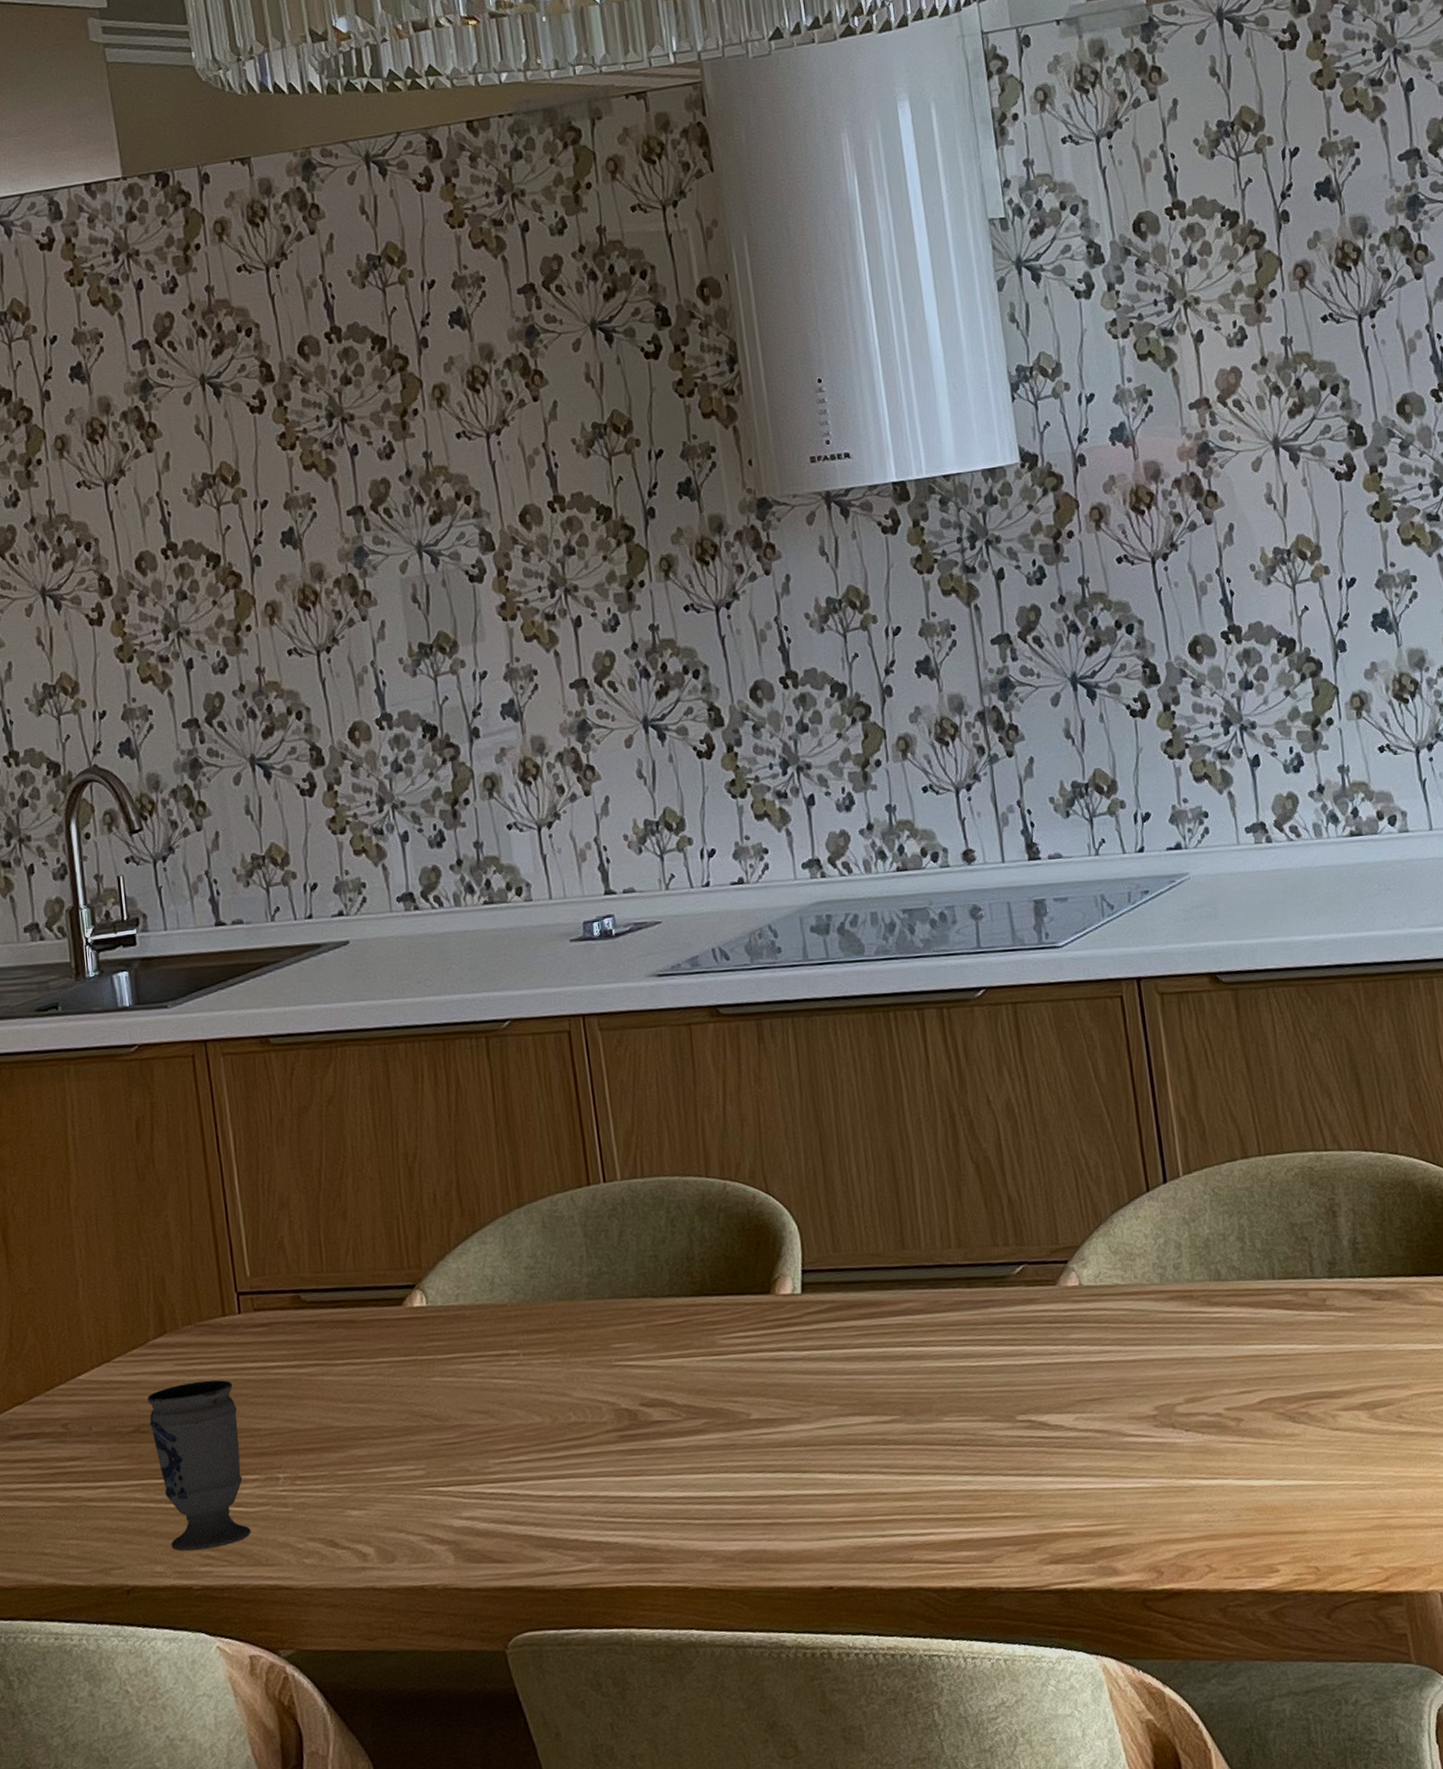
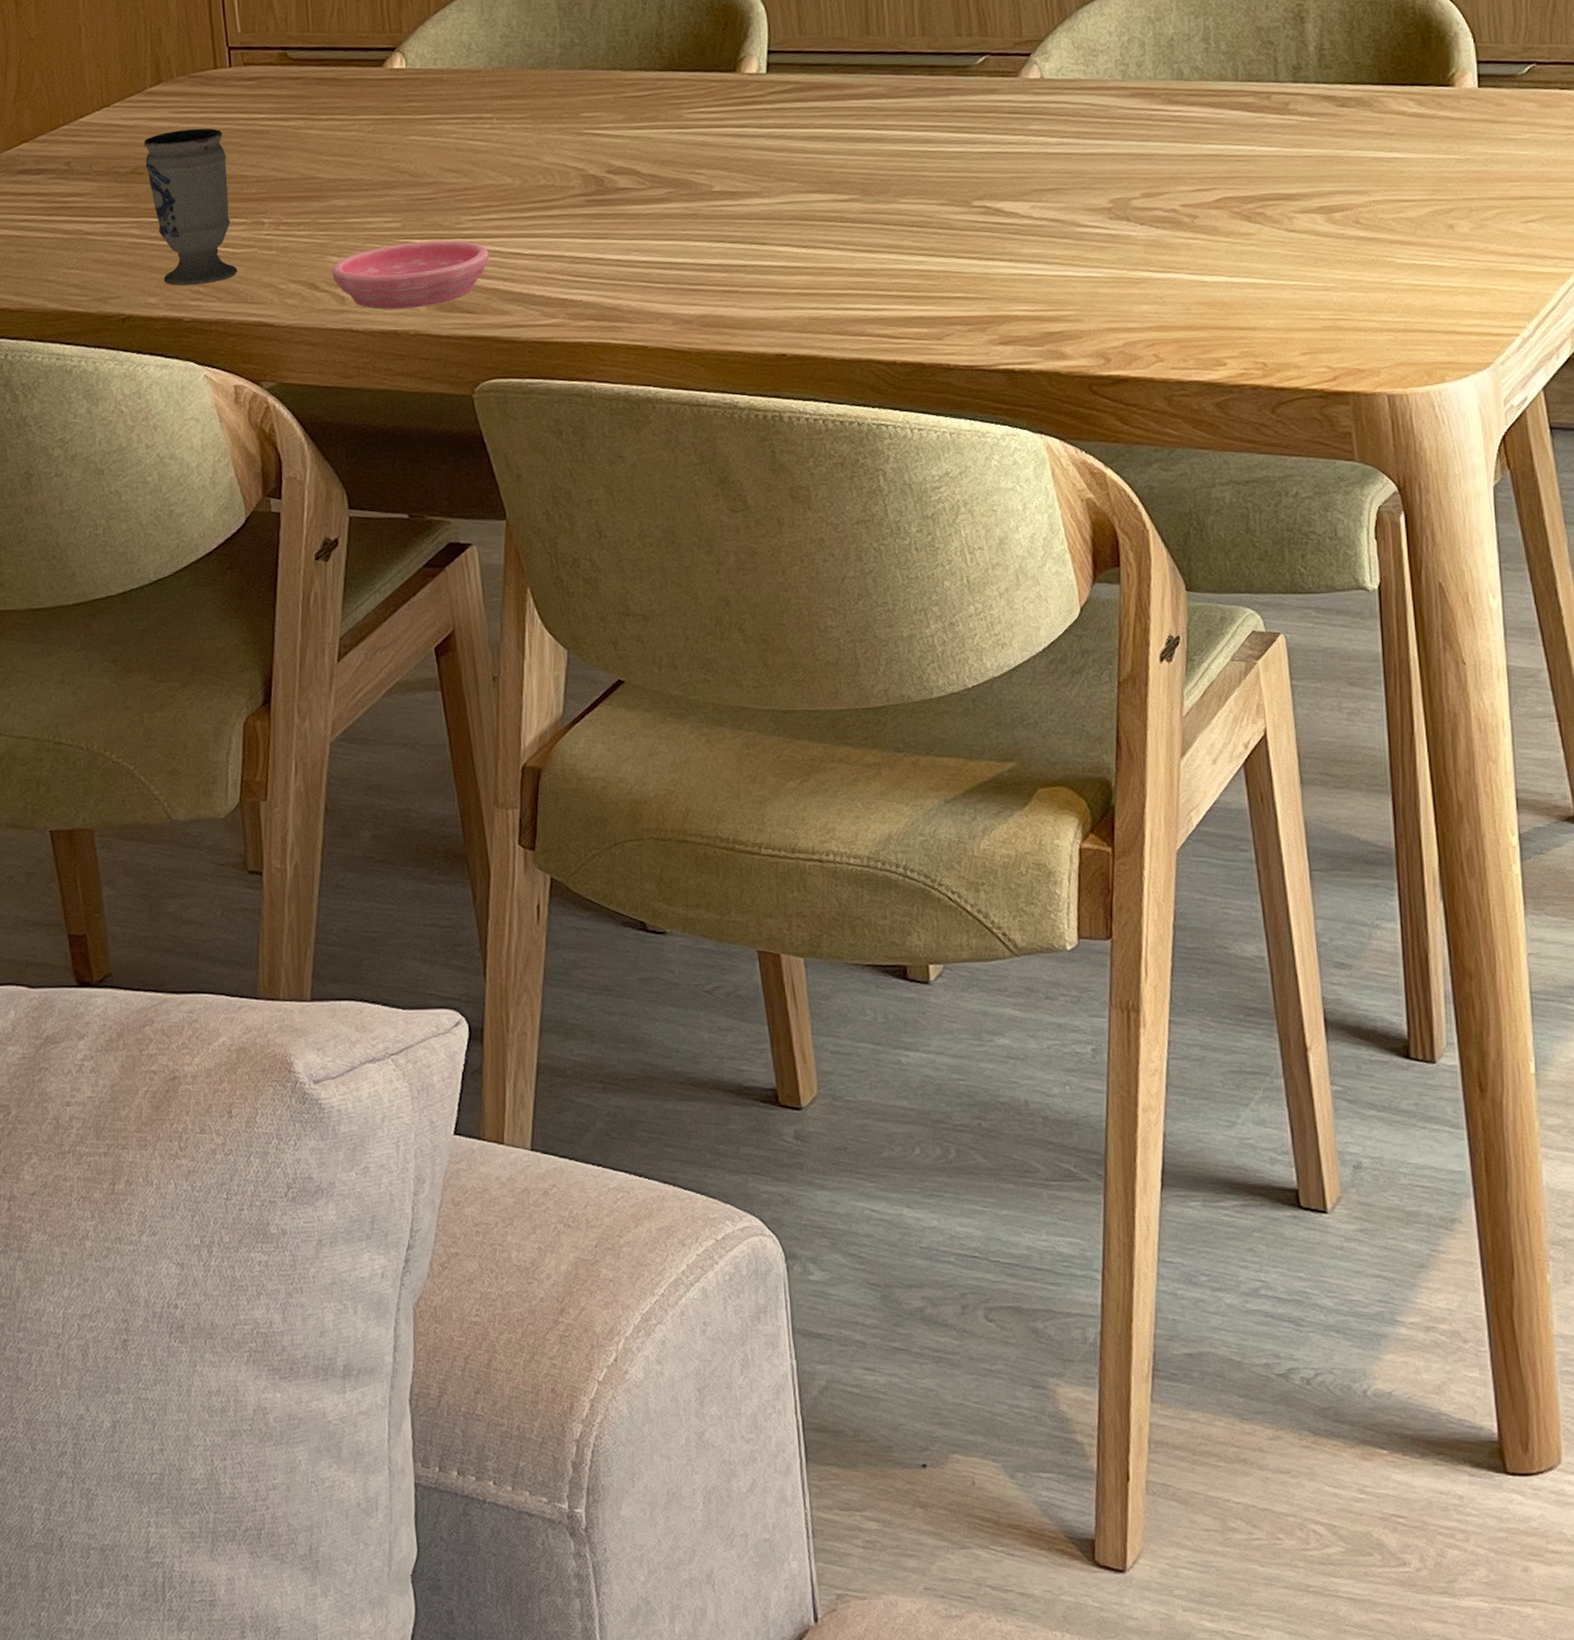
saucer: none [352,1486,519,1565] -> present [332,240,489,310]

